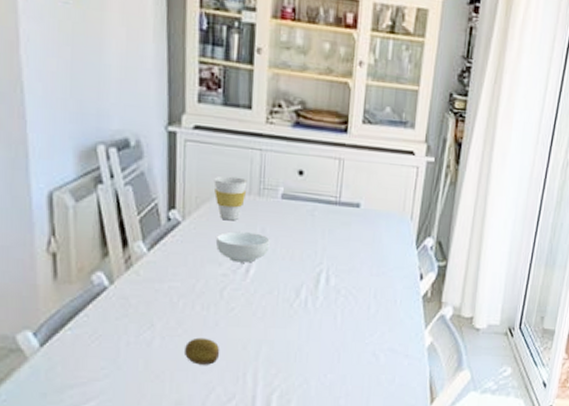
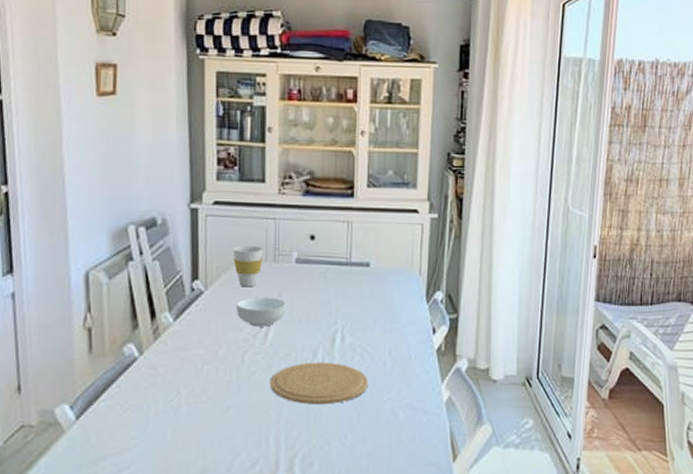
fruit: present [183,337,220,365] -> none [208,403,243,430]
plate: none [249,301,352,344] -> present [269,362,369,404]

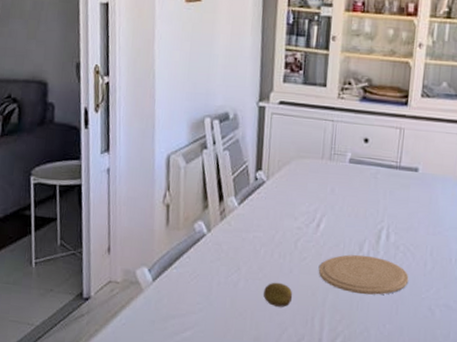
fruit: none [208,403,243,430] -> present [263,282,293,307]
cup: present [233,245,264,287] -> none [293,143,321,182]
cereal bowl: present [235,297,287,327] -> none [292,190,338,218]

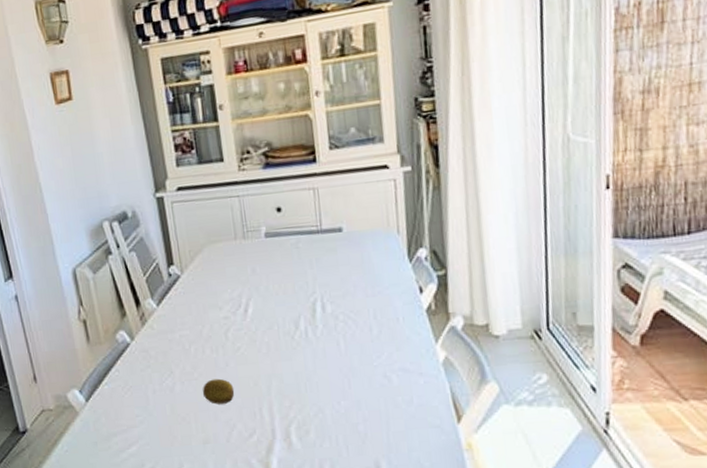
plate: present [318,254,409,295] -> none [255,332,356,375]

